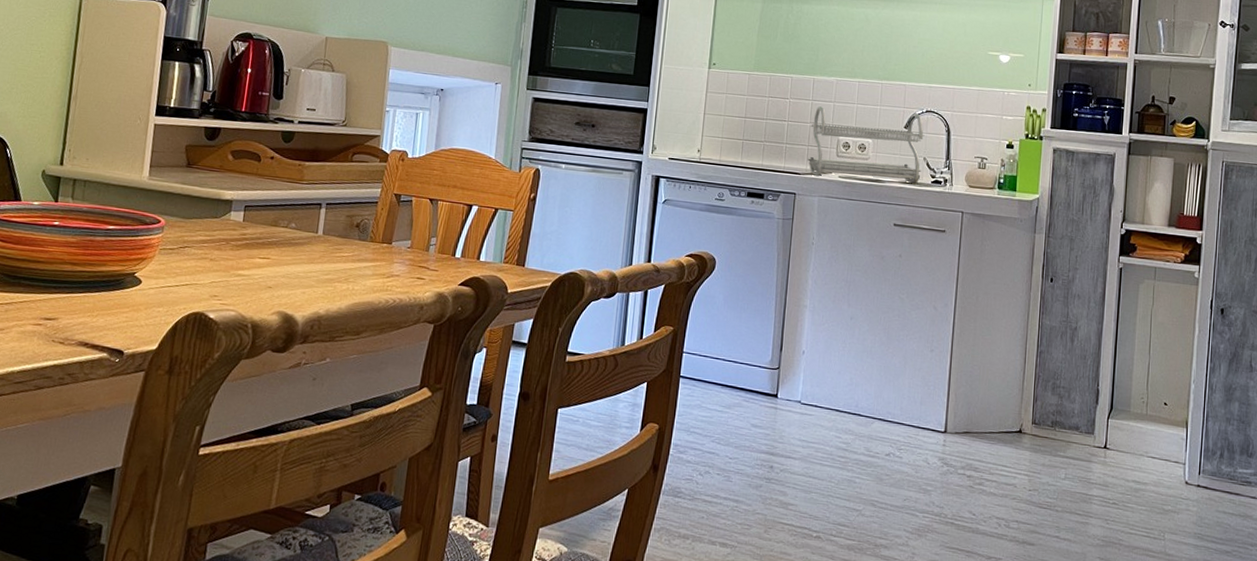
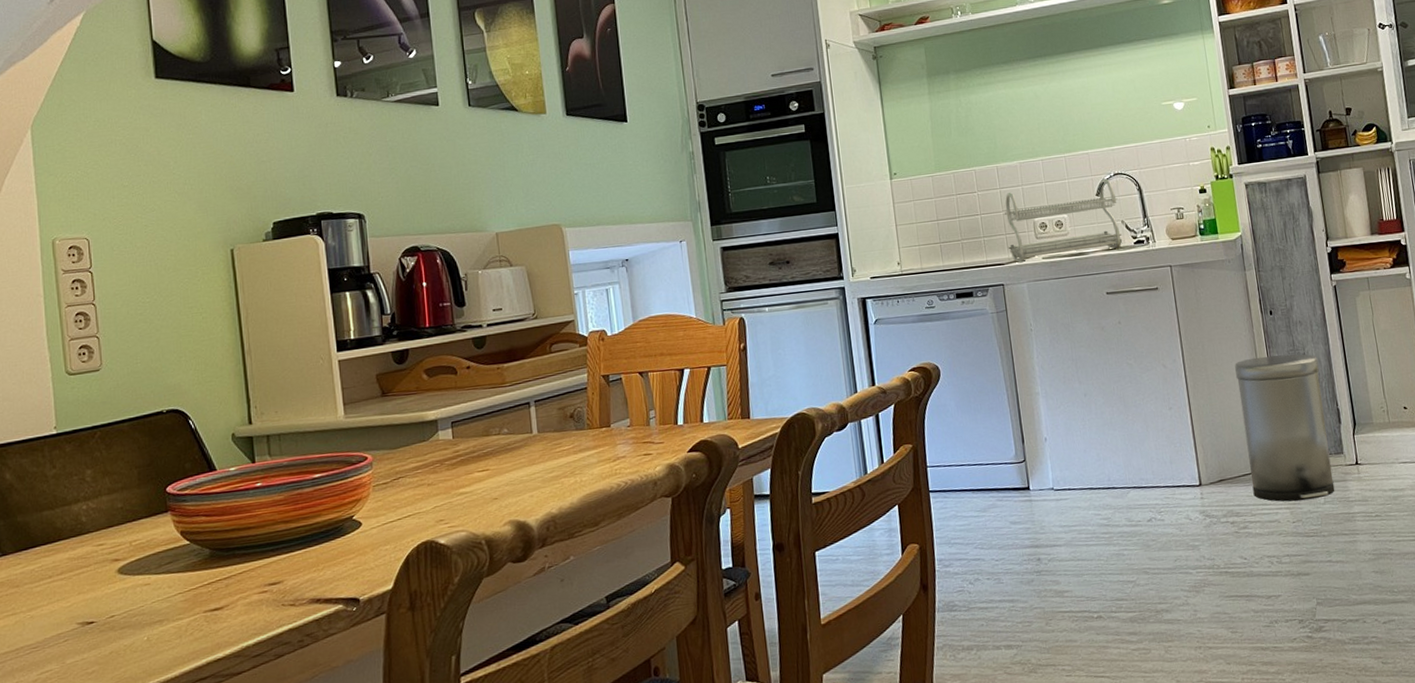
pedal bin: none [996,320,1088,473] -> present [1235,354,1335,502]

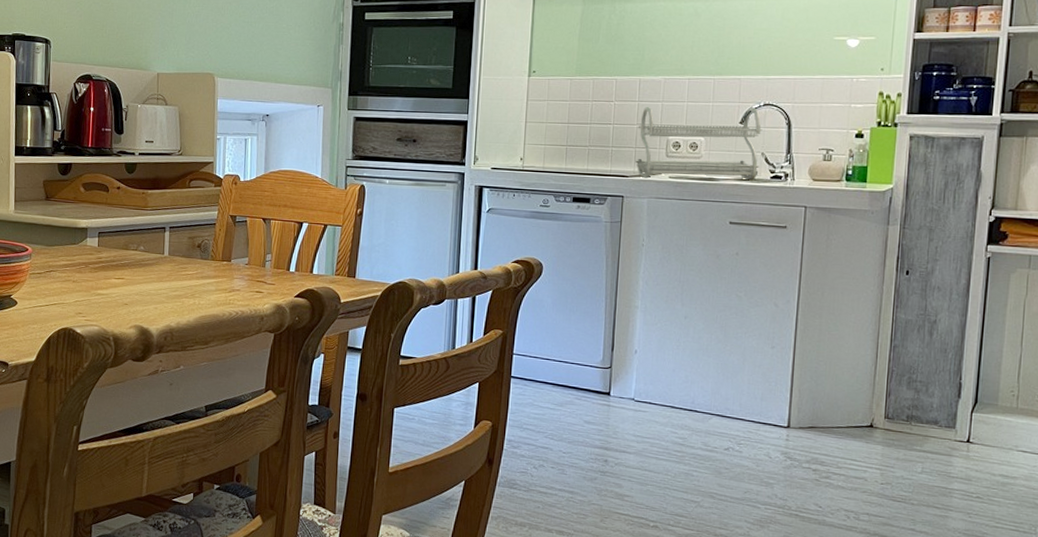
pedal bin: present [1235,354,1335,502] -> none [844,314,950,467]

